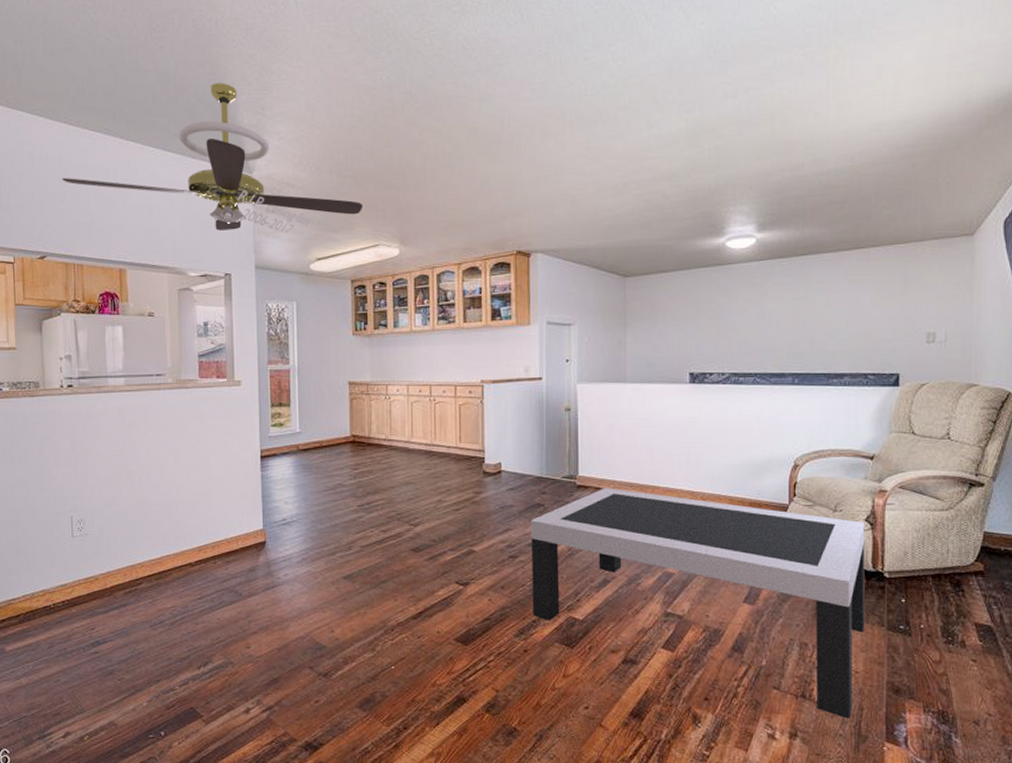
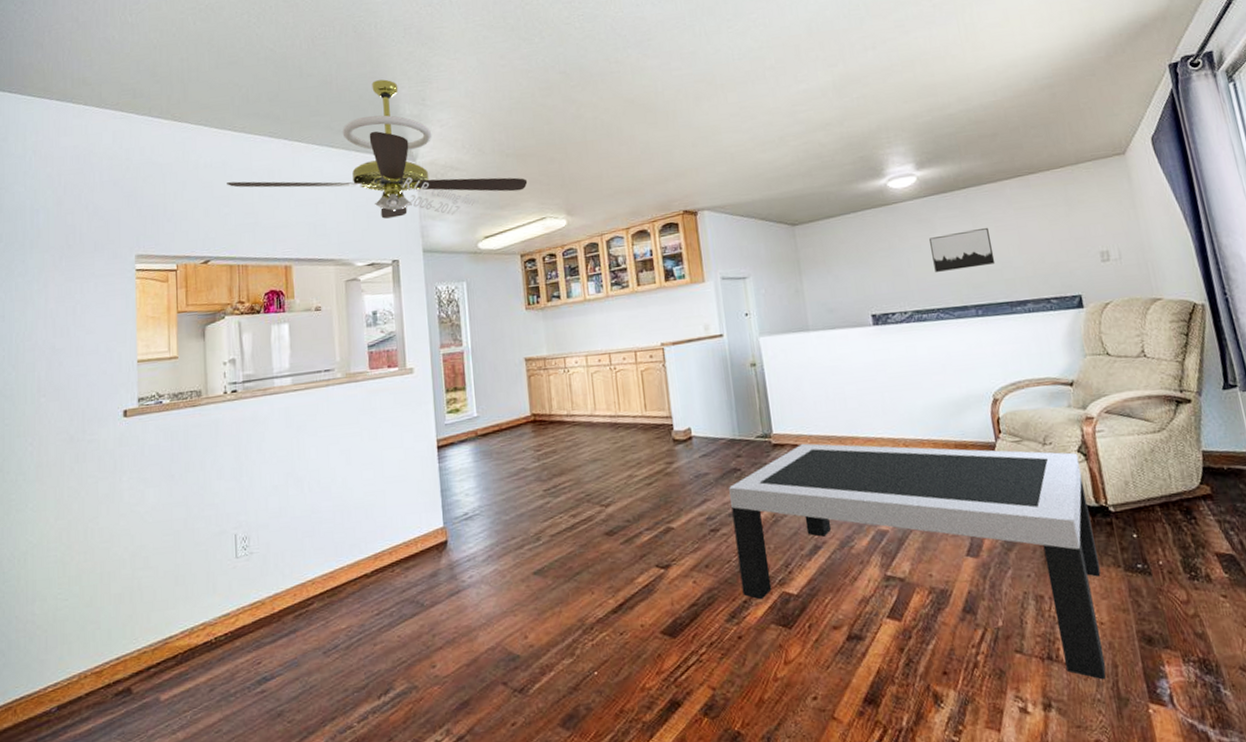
wall art: none [759,297,821,337] -> present [929,227,996,272]

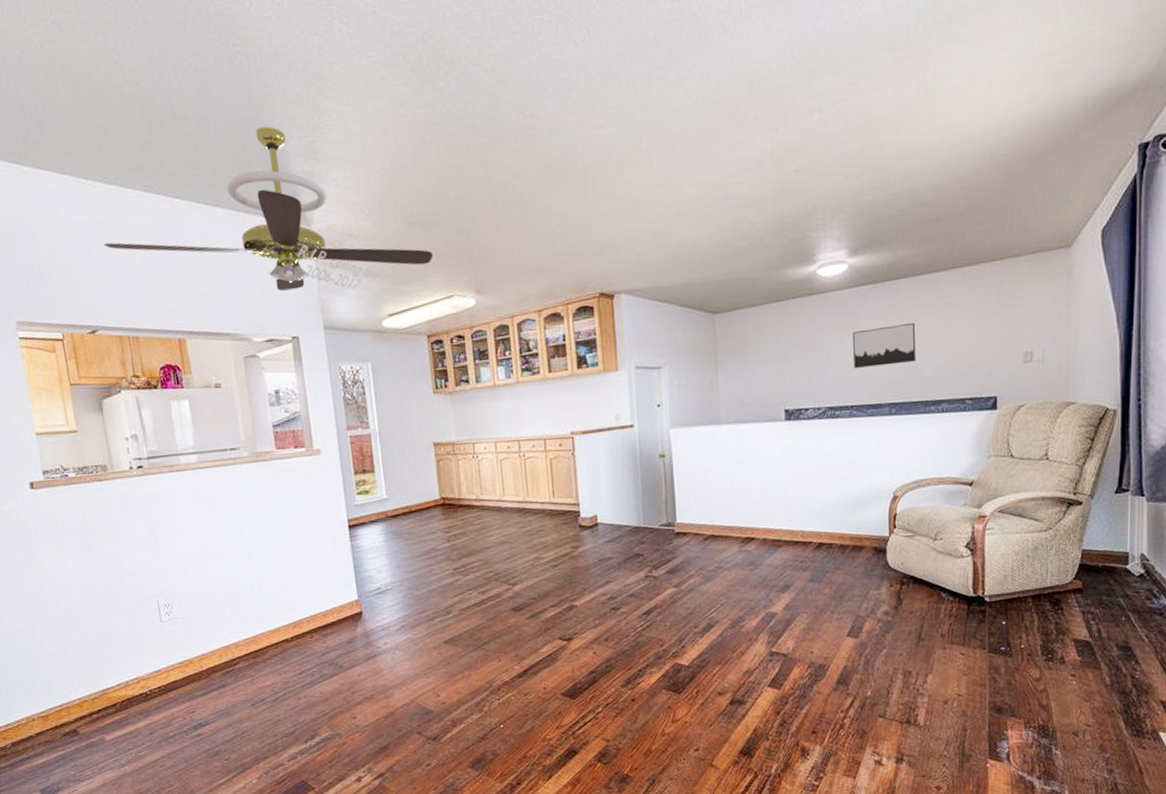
coffee table: present [729,443,1107,680] -> none [631,532,966,741]

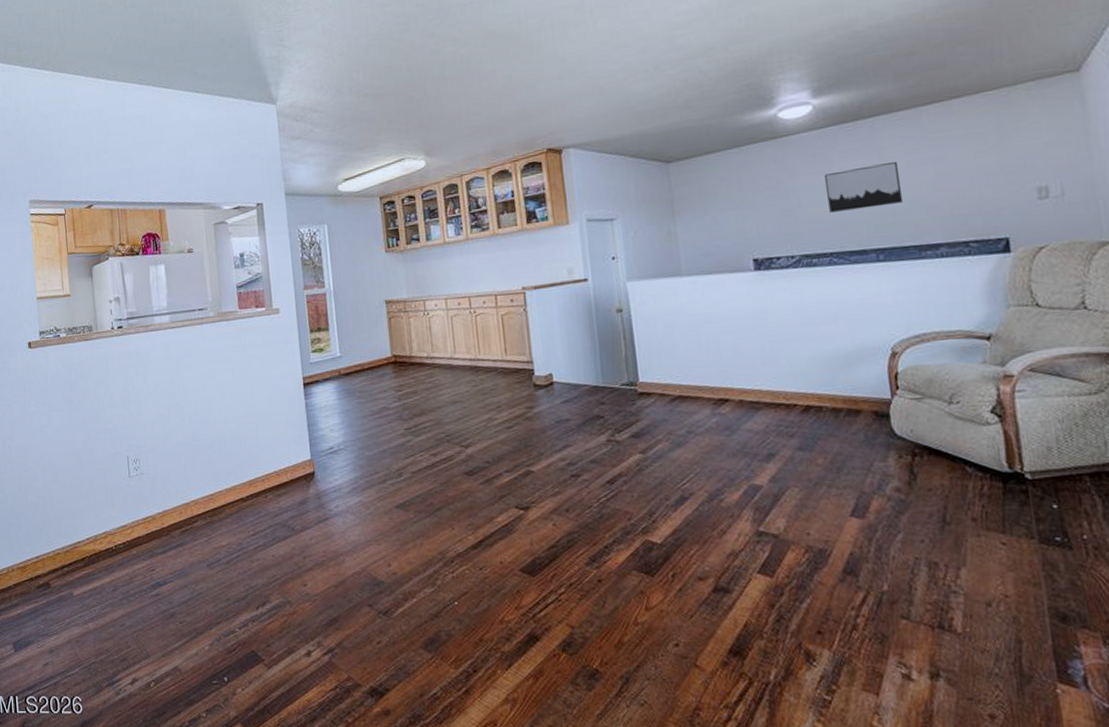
ceiling fan: present [104,126,434,291] -> none [104,21,386,163]

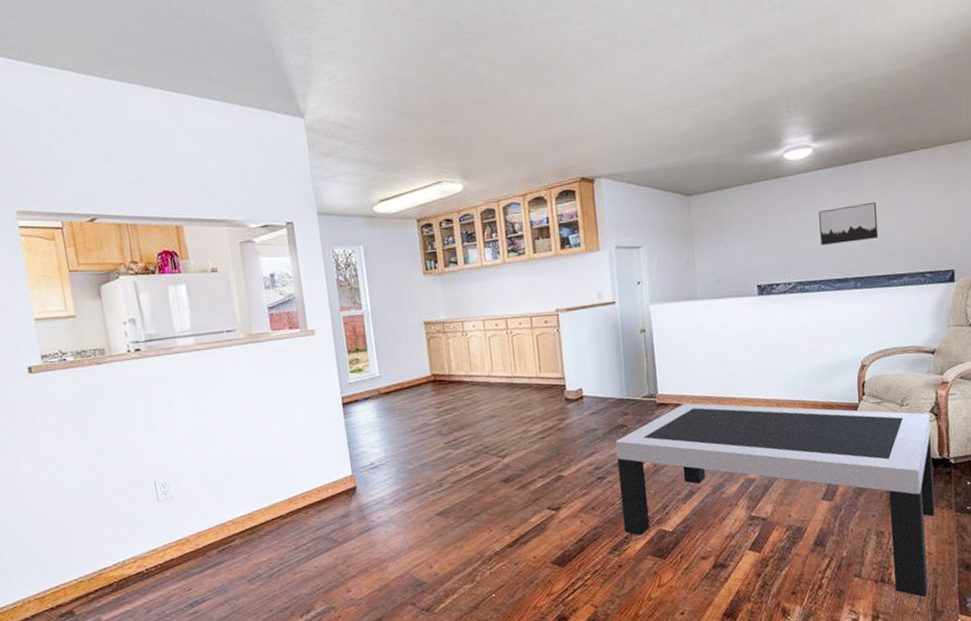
coffee table: none [591,393,1010,654] -> present [616,403,935,597]

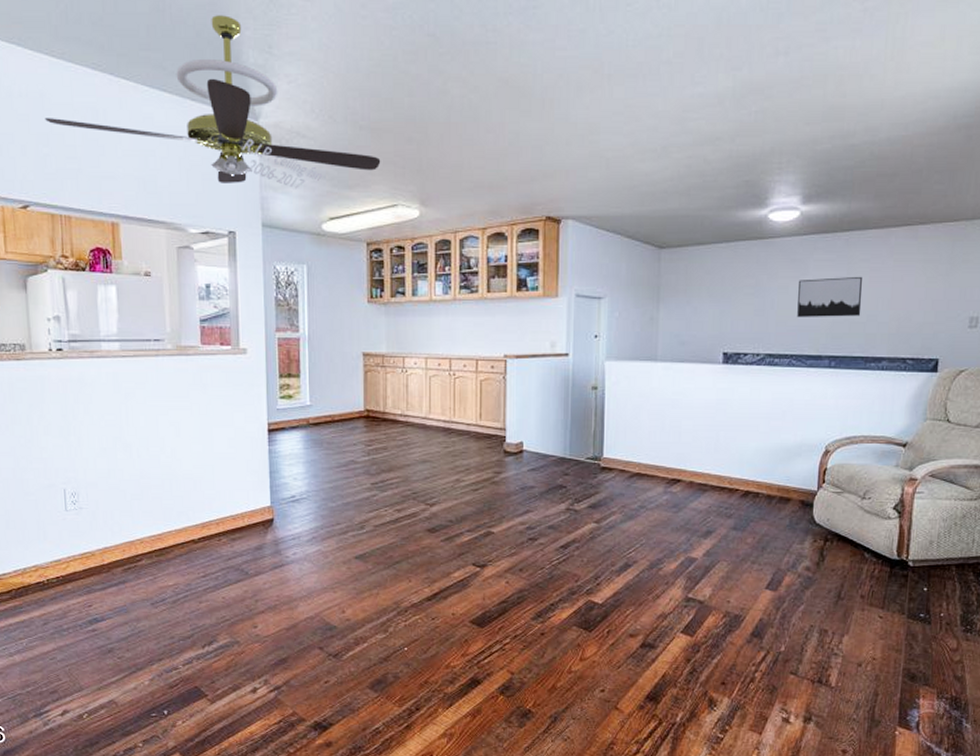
ceiling fan: none [104,24,422,179] -> present [45,15,381,189]
coffee table: present [616,403,935,597] -> none [551,470,893,704]

